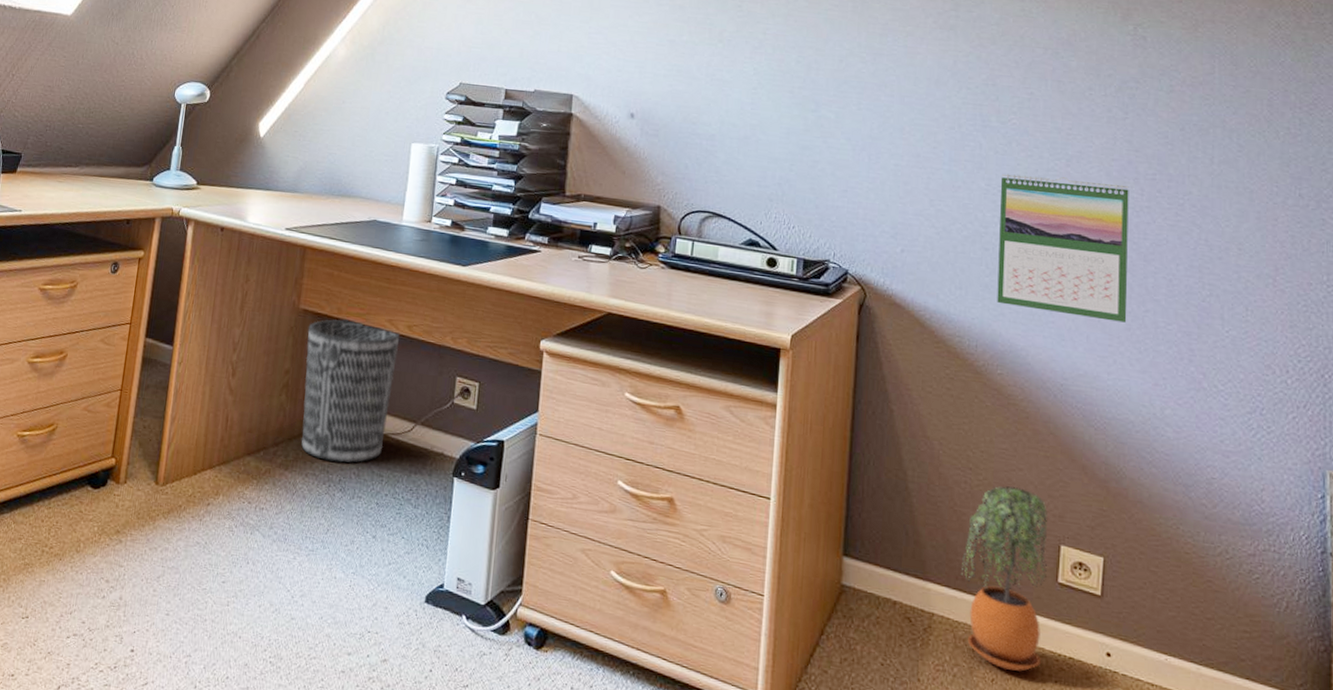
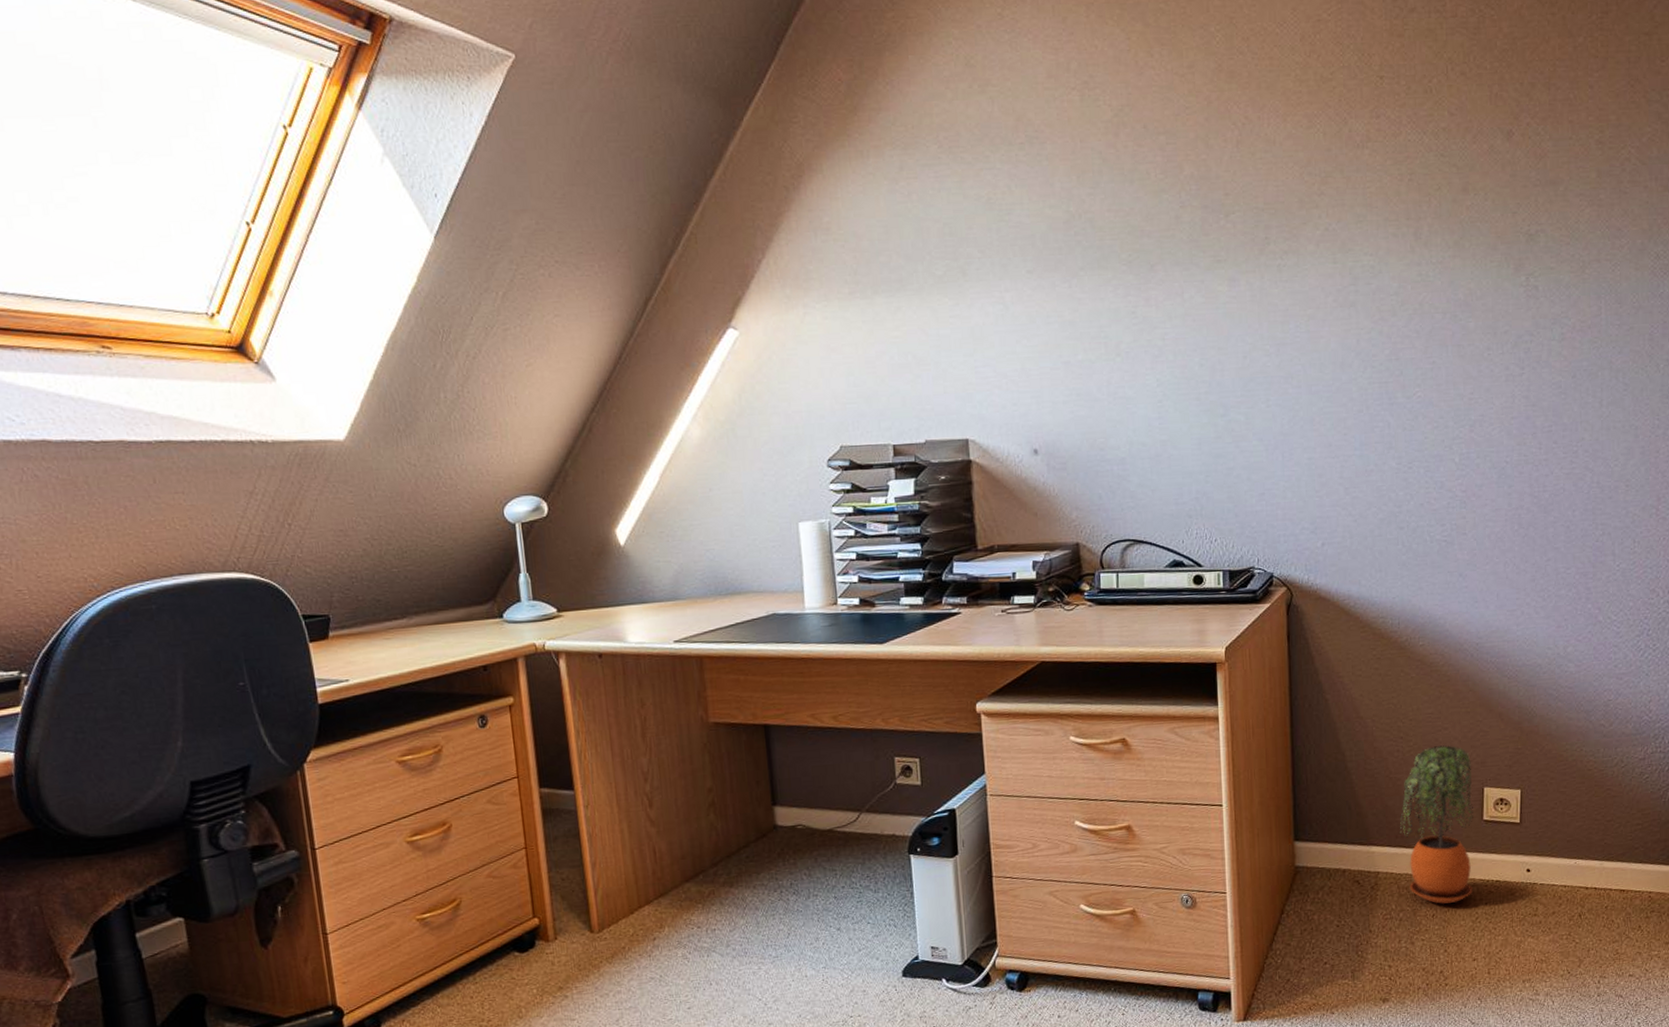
wastebasket: present [301,319,400,463] -> none [723,723,830,869]
calendar: present [997,173,1129,323] -> none [1410,441,1531,579]

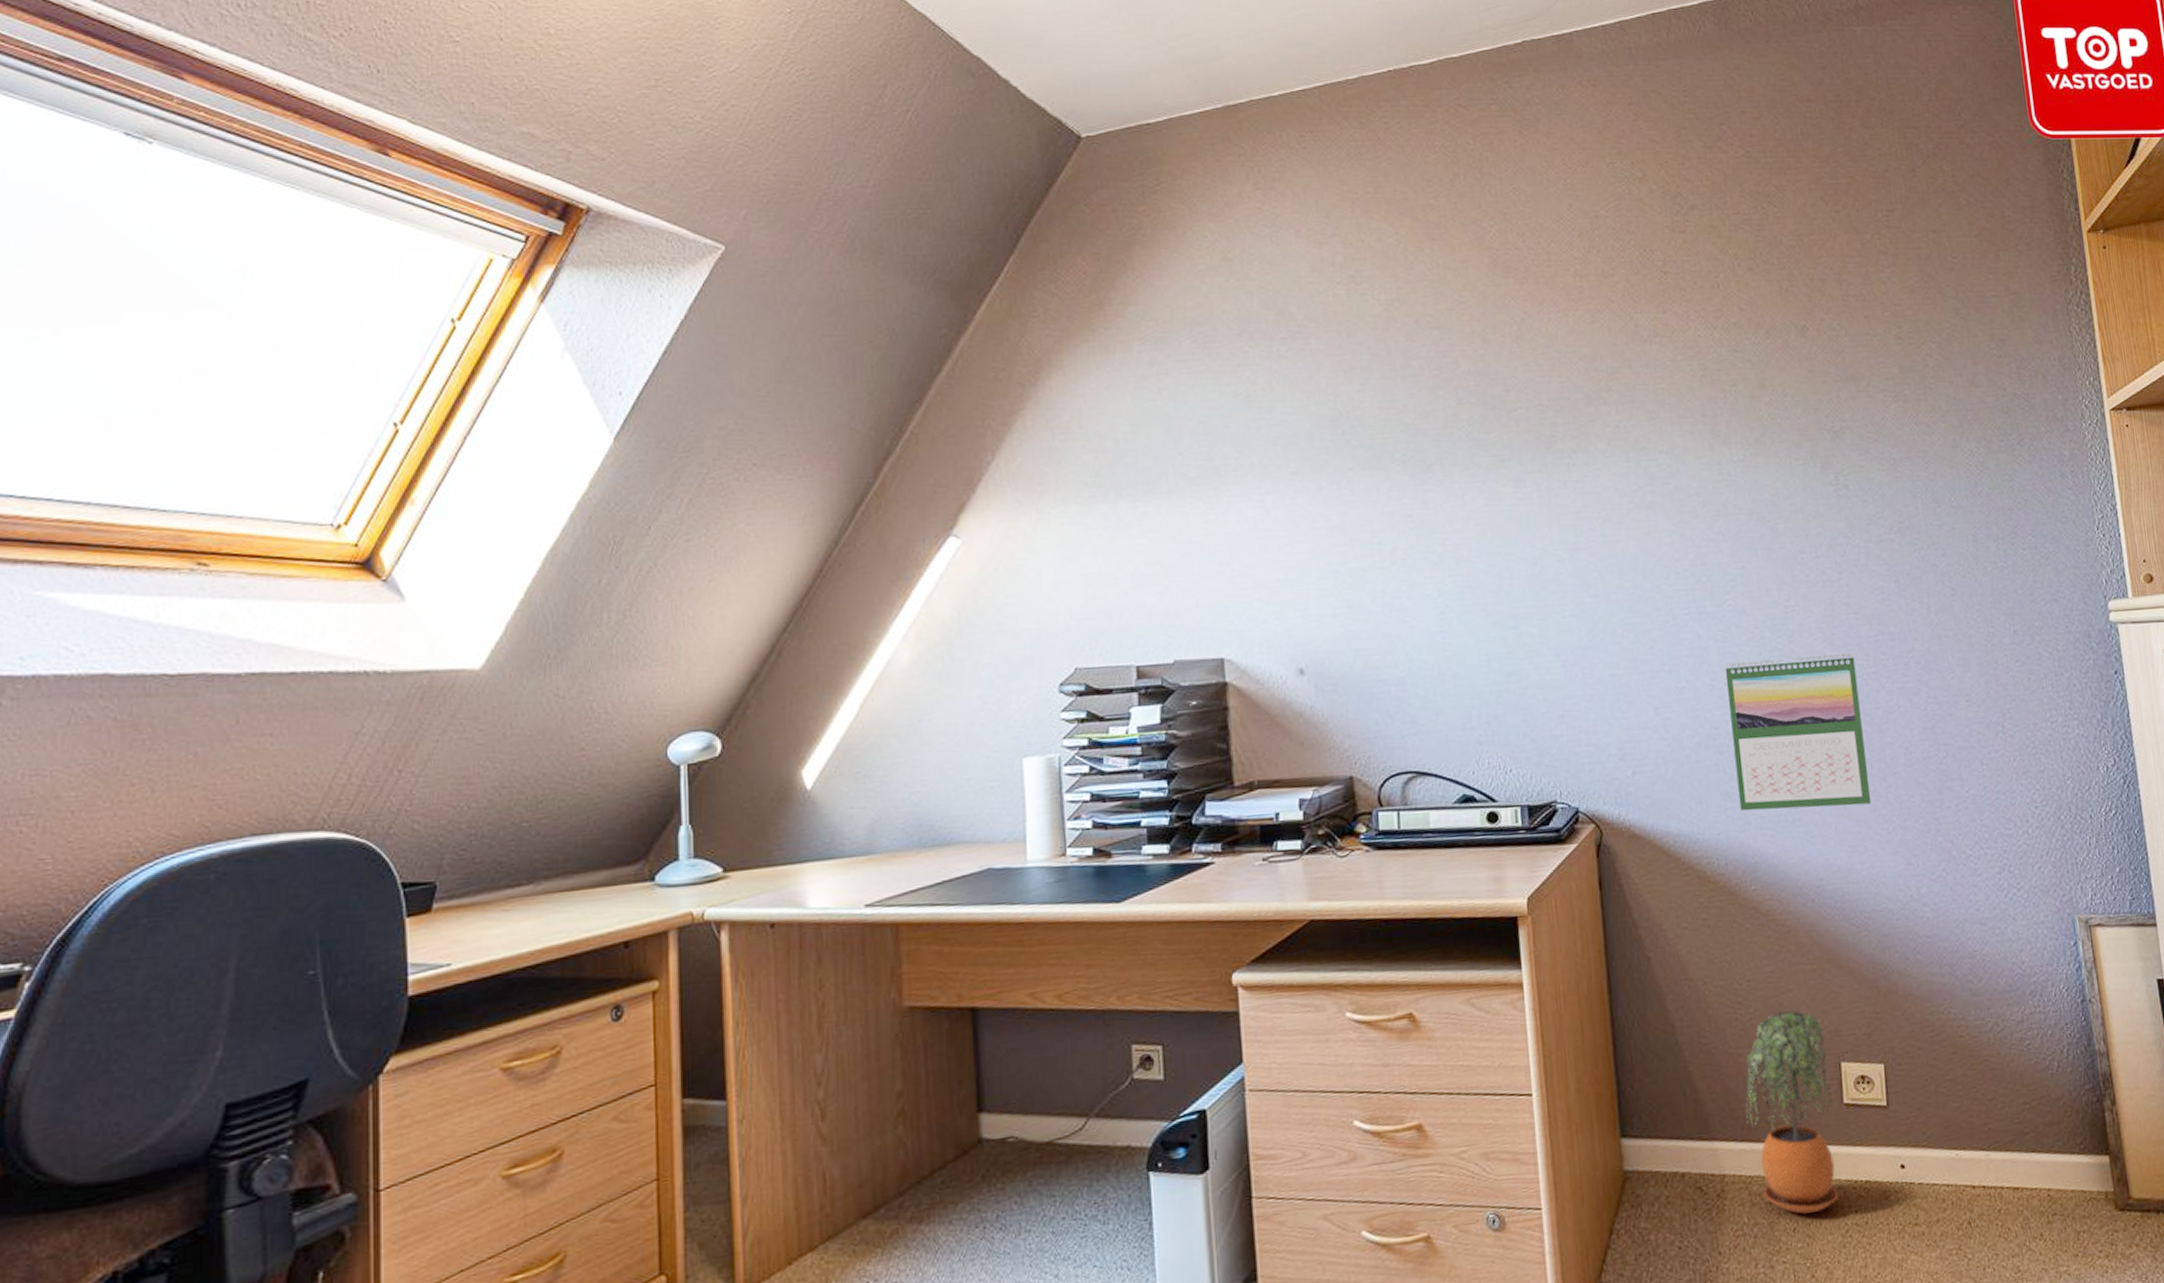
calendar: none [1410,441,1531,579] -> present [1725,653,1872,812]

